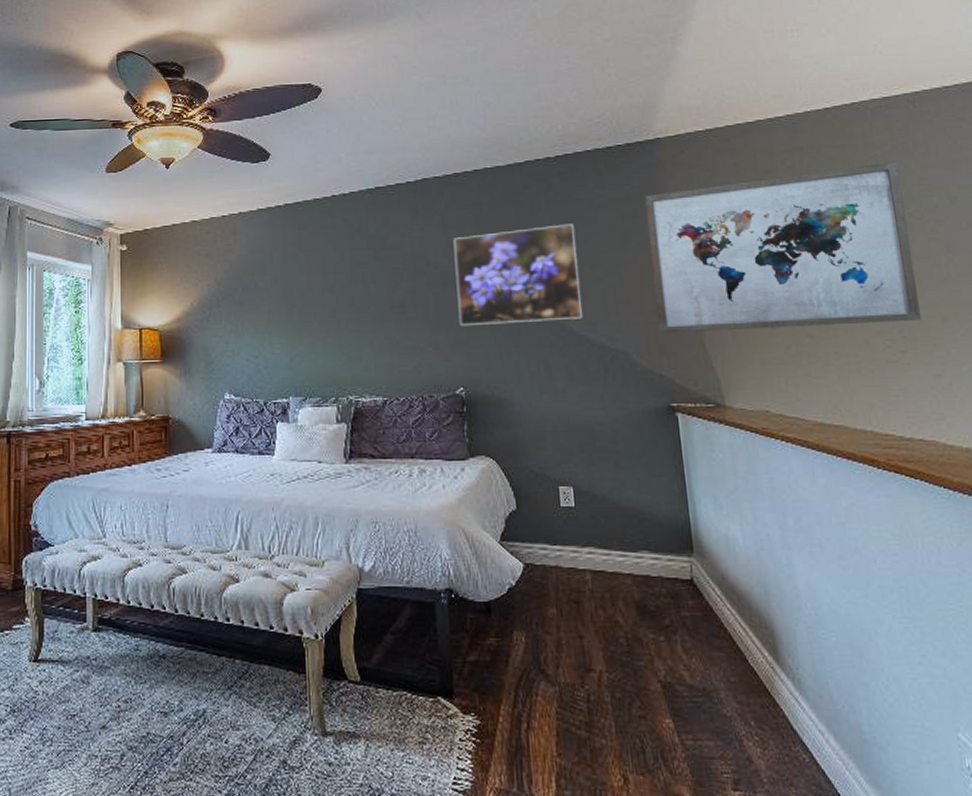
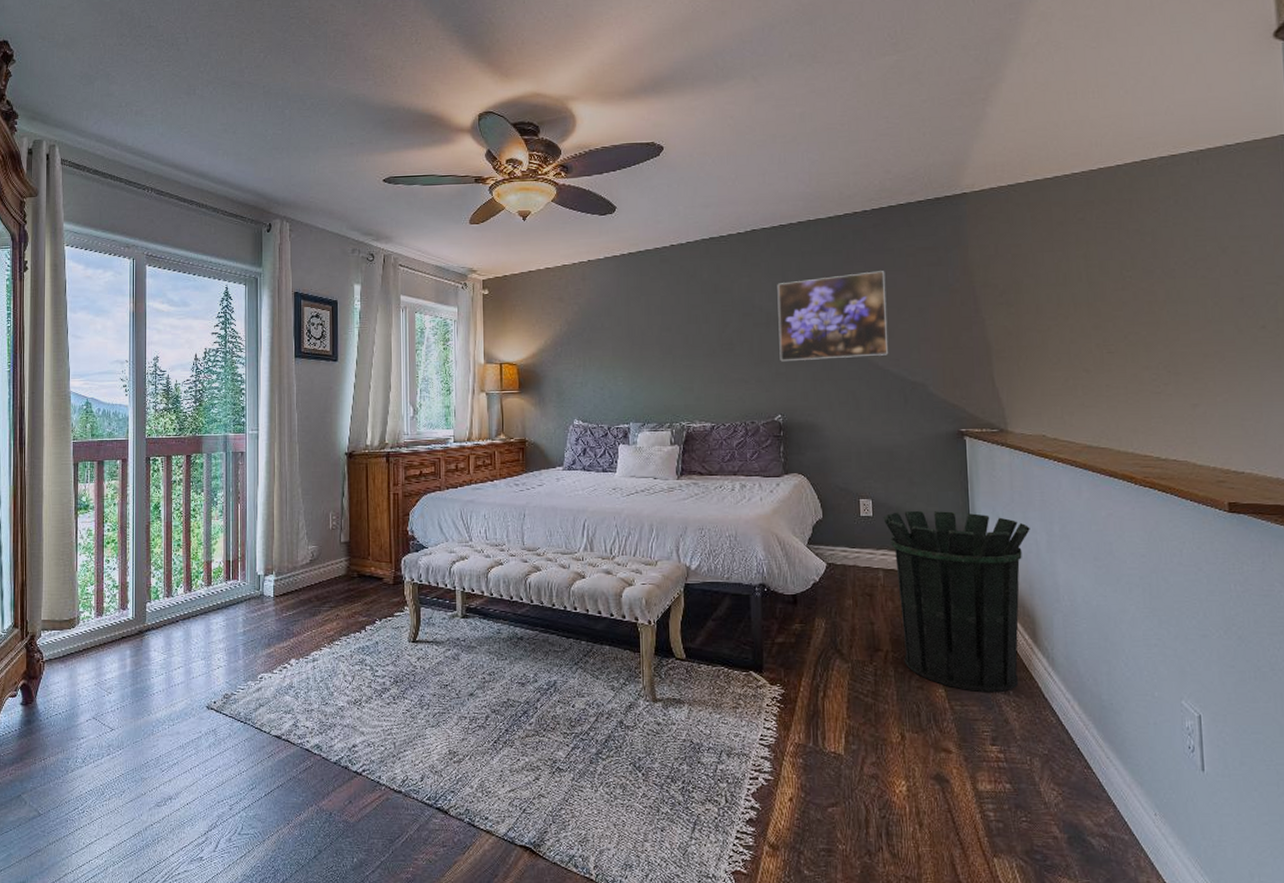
waste bin: none [587,499,761,724] -> present [883,510,1030,693]
wall art: present [644,162,922,334] -> none [948,214,1186,369]

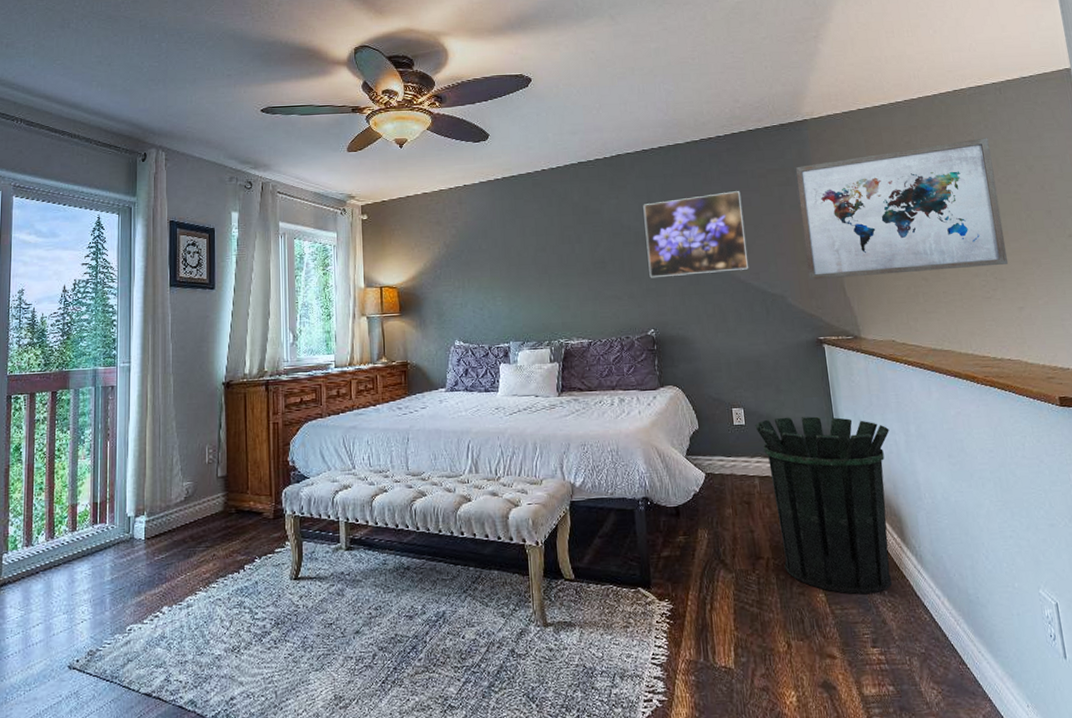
wall art: none [948,214,1186,369] -> present [795,138,1009,281]

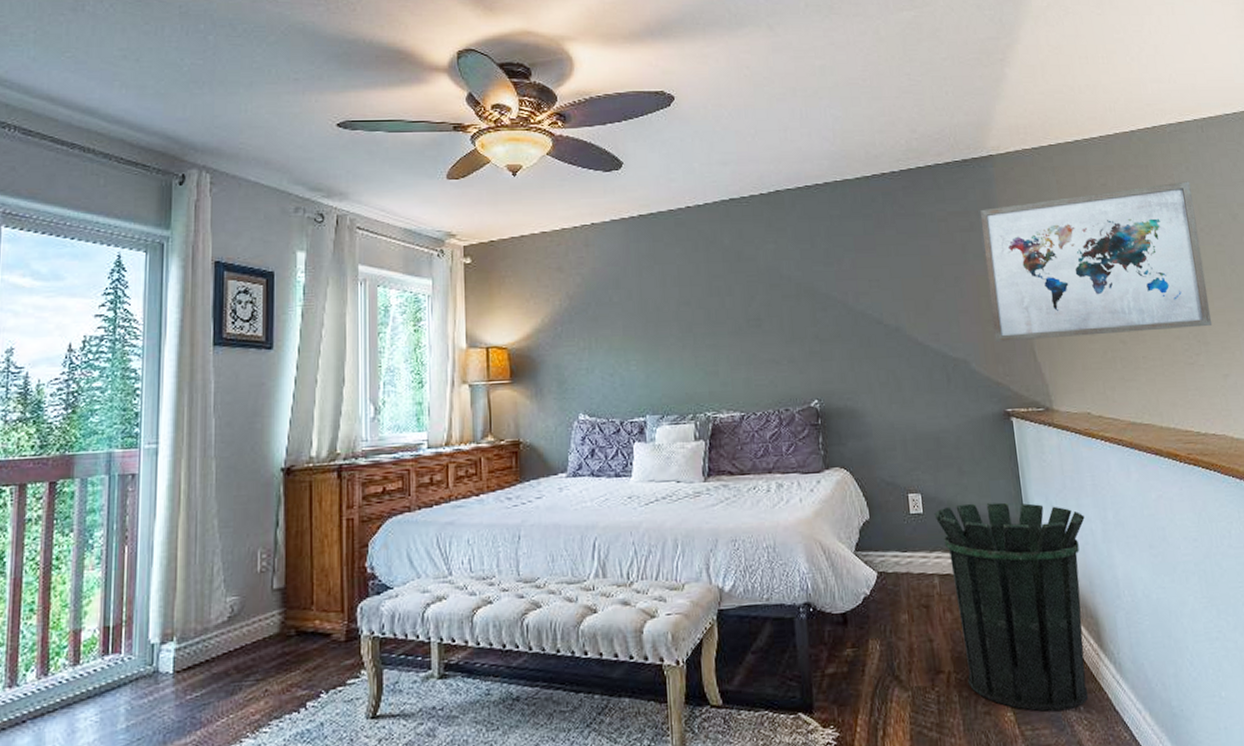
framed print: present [643,191,748,278] -> none [805,237,927,339]

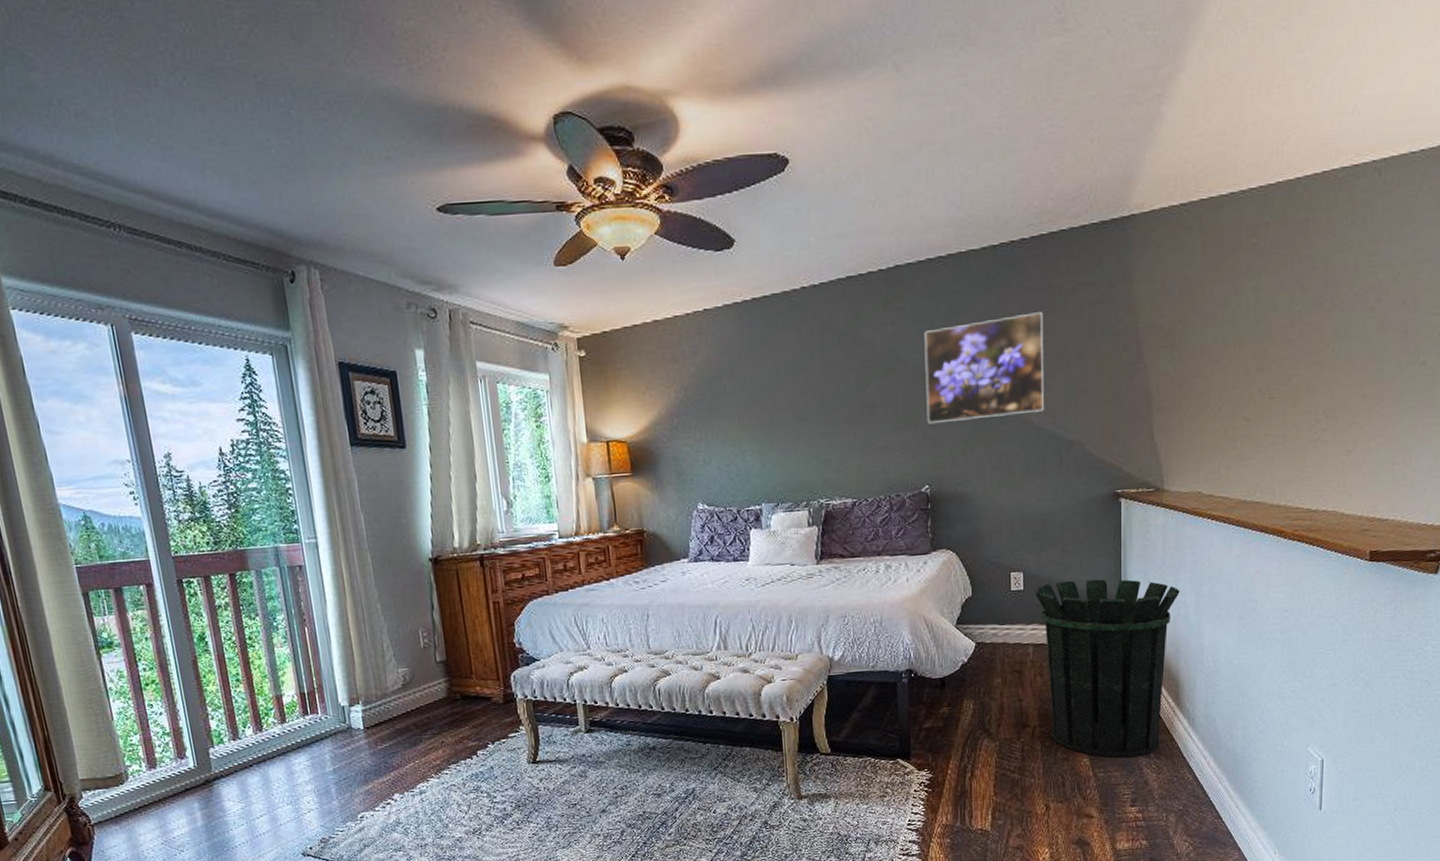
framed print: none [805,237,927,339] -> present [924,312,1044,424]
wall art: present [979,181,1213,343] -> none [1113,237,1353,424]

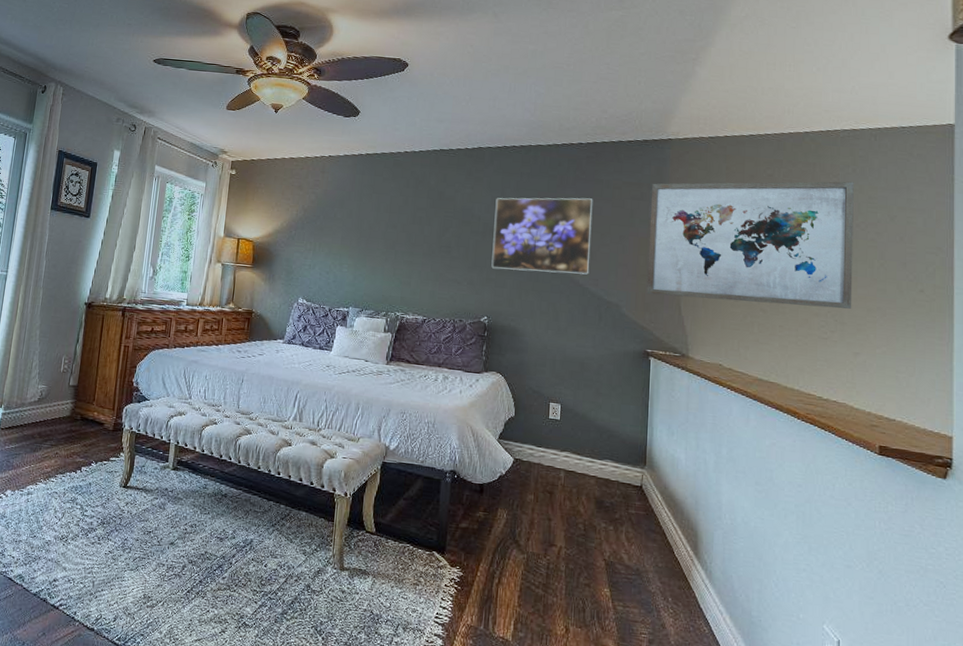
waste bin: present [1034,579,1180,758] -> none [569,418,701,598]
wall art: none [1113,237,1353,424] -> present [646,181,854,309]

